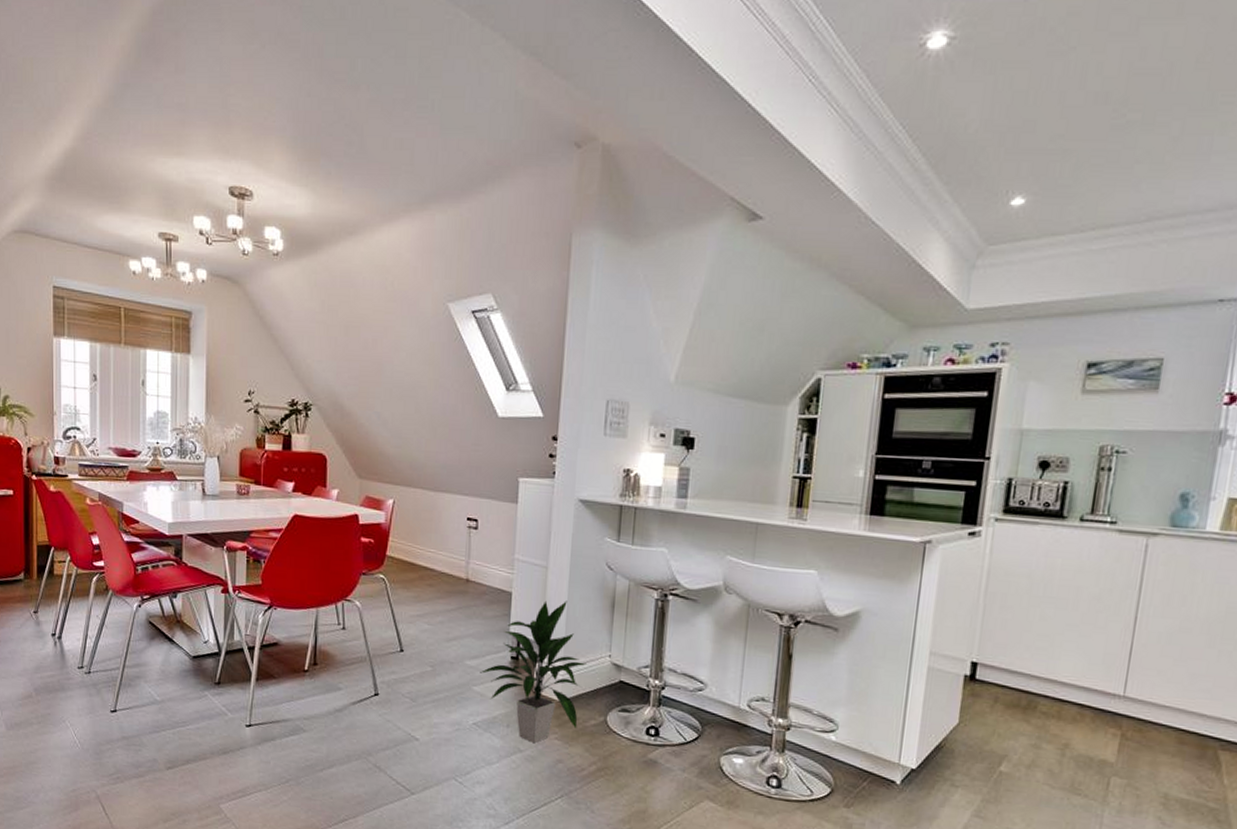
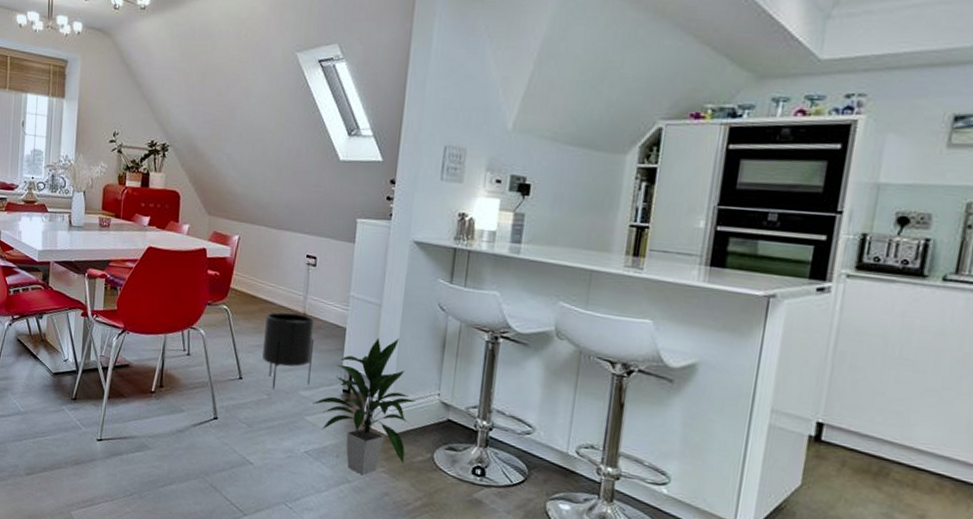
planter: none [423,578,478,660] -> present [261,312,314,389]

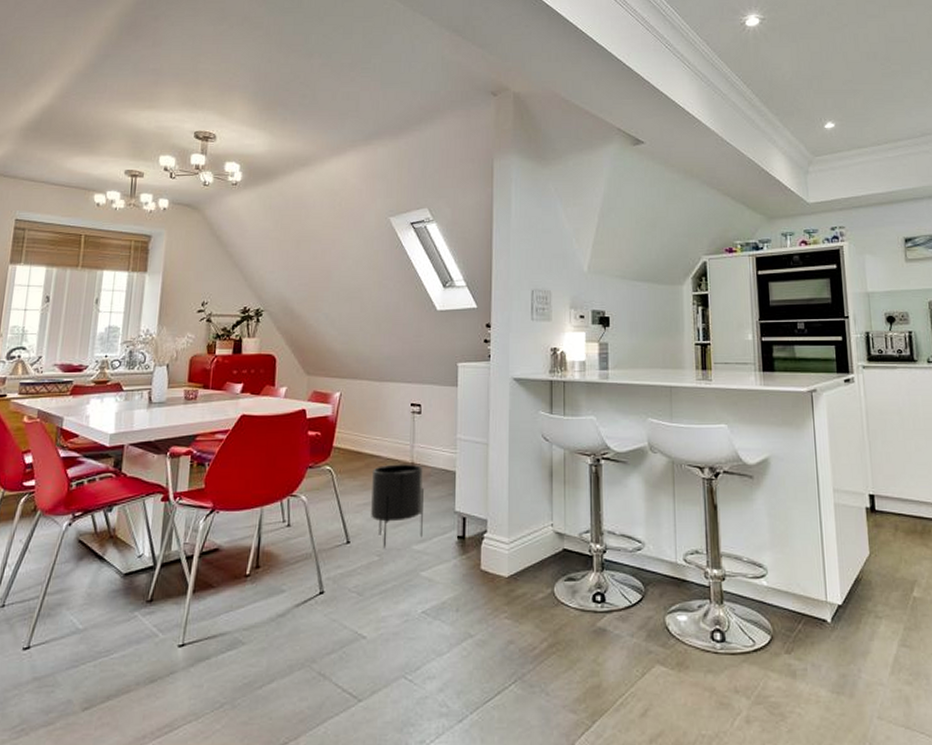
indoor plant: present [313,337,416,475] -> none [427,475,530,625]

